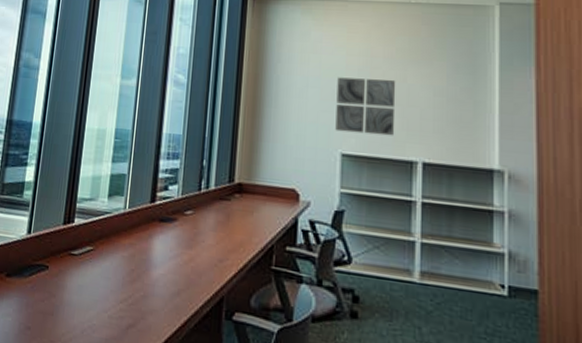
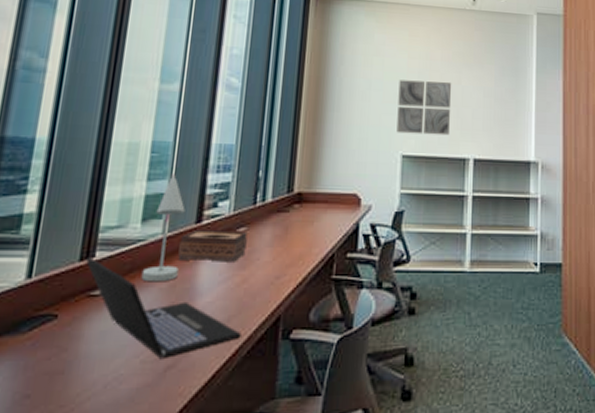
laptop: none [68,221,189,318] -> present [86,256,241,358]
desk lamp: none [108,158,142,251] -> present [141,174,185,282]
tissue box: none [136,208,194,242] -> present [178,230,248,262]

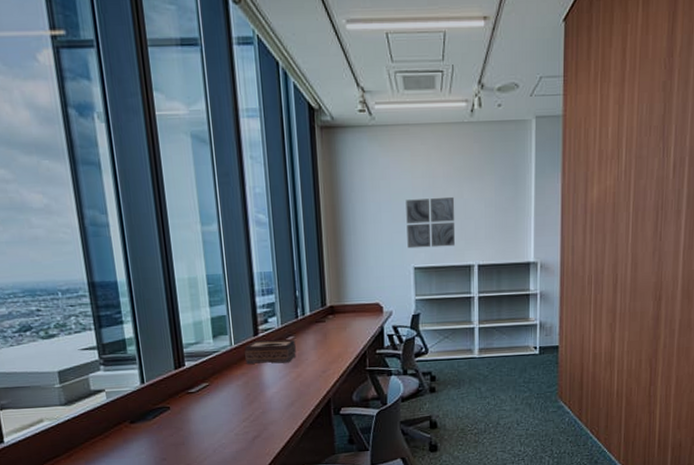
laptop: present [86,256,241,358] -> none [179,366,303,432]
desk lamp: present [141,174,185,282] -> none [221,299,248,381]

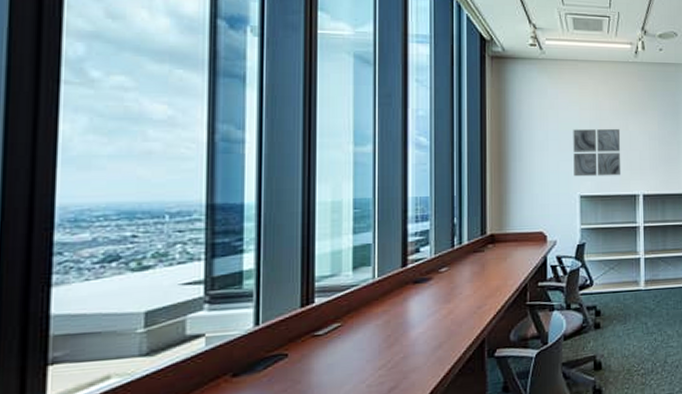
tissue box: present [244,339,296,364] -> none [389,271,449,300]

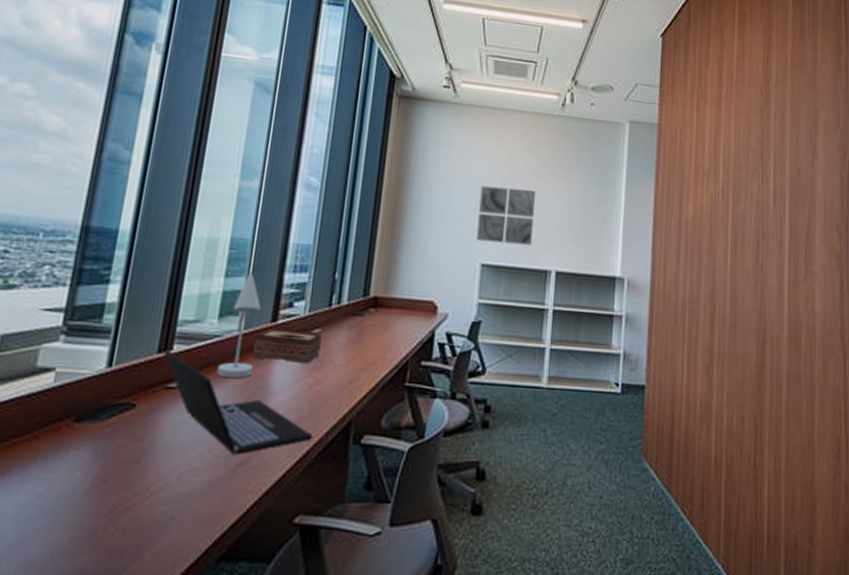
laptop: none [307,302,452,382] -> present [164,349,313,454]
desk lamp: none [358,226,391,320] -> present [216,271,262,379]
tissue box: none [389,271,449,300] -> present [253,329,322,363]

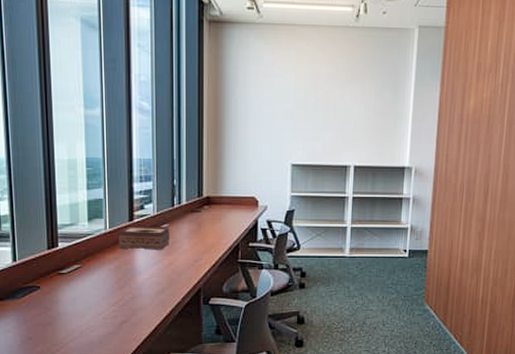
laptop: present [164,349,313,454] -> none [52,246,173,316]
desk lamp: present [216,271,262,379] -> none [94,184,121,264]
wall art: present [476,186,536,246] -> none [286,97,336,146]

